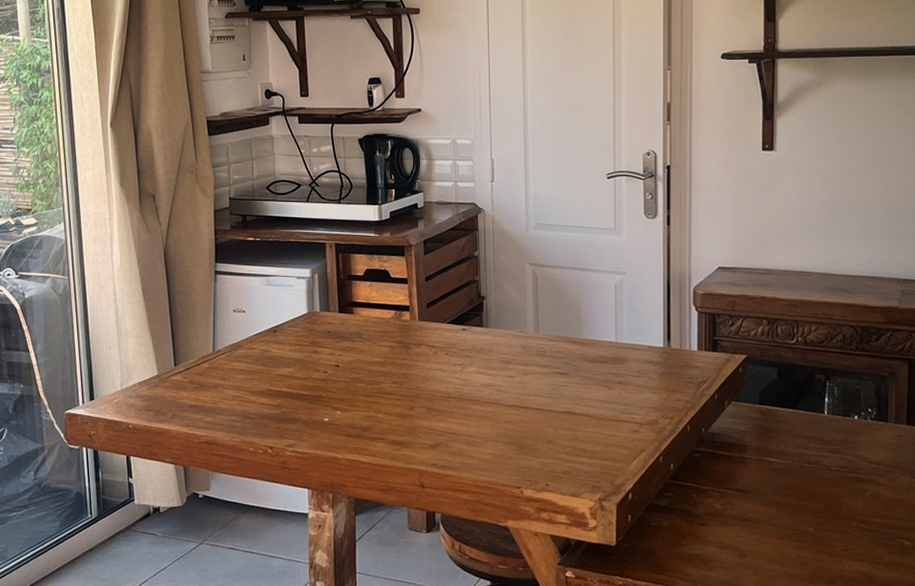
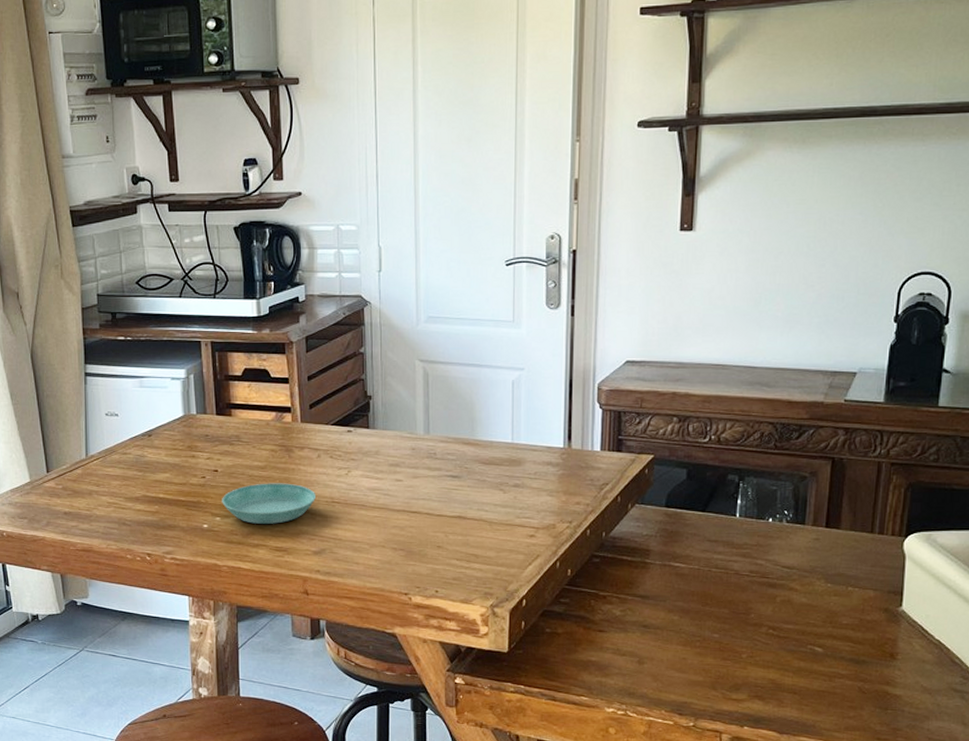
saucer: none [342,378,433,418] -> present [222,483,317,524]

